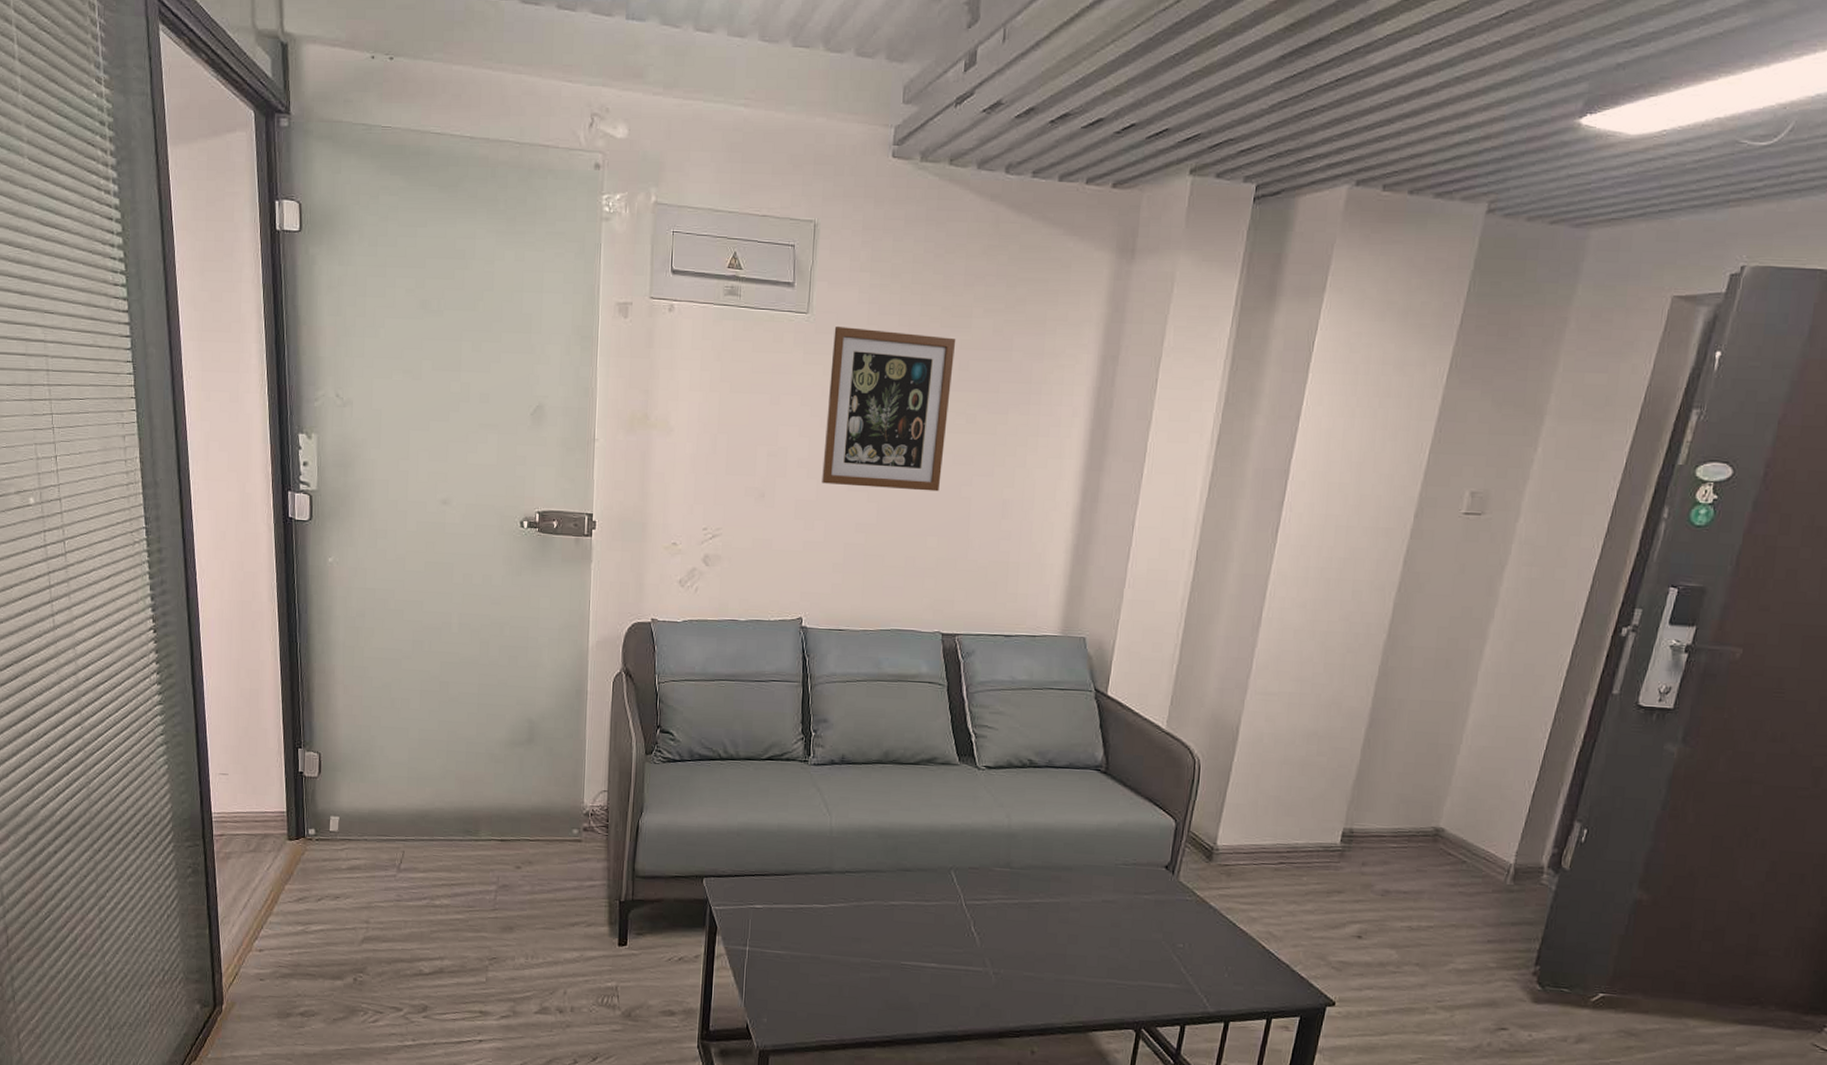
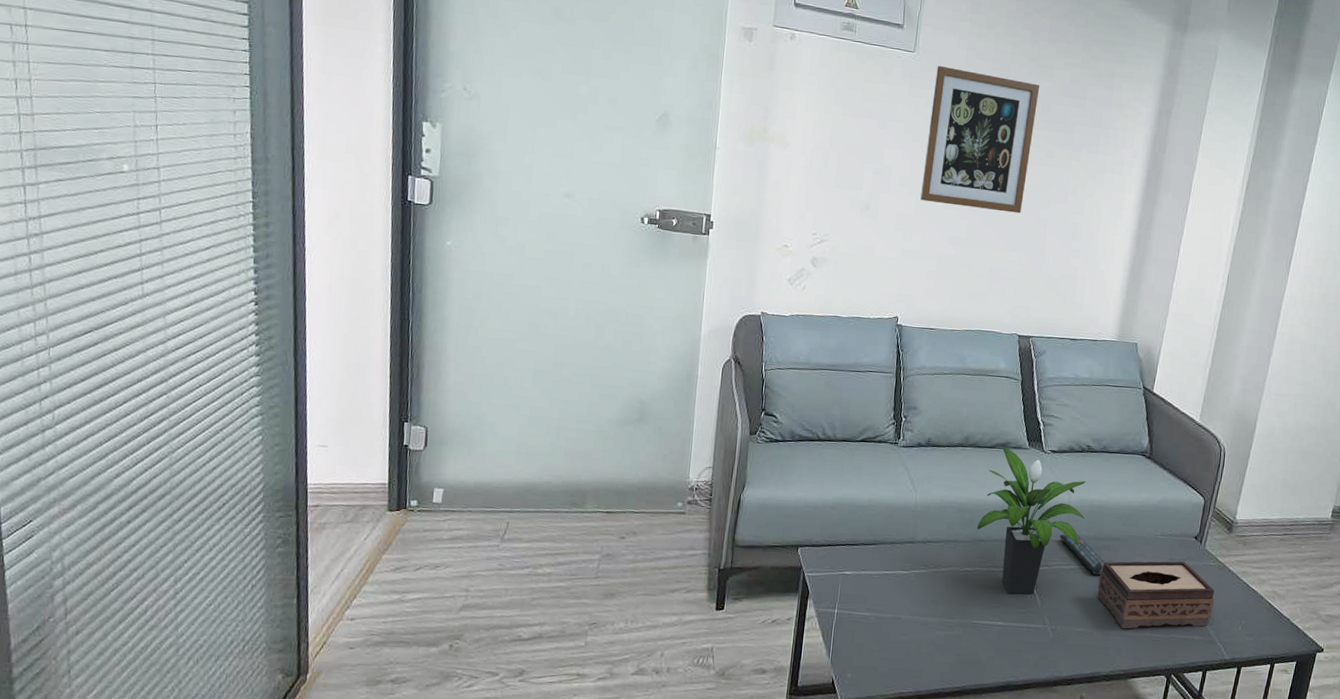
potted plant: none [902,762,1029,933] -> present [977,446,1086,595]
remote control: none [999,863,1054,911] -> present [1059,534,1104,575]
tissue box: none [1047,894,1193,974] -> present [1097,561,1215,629]

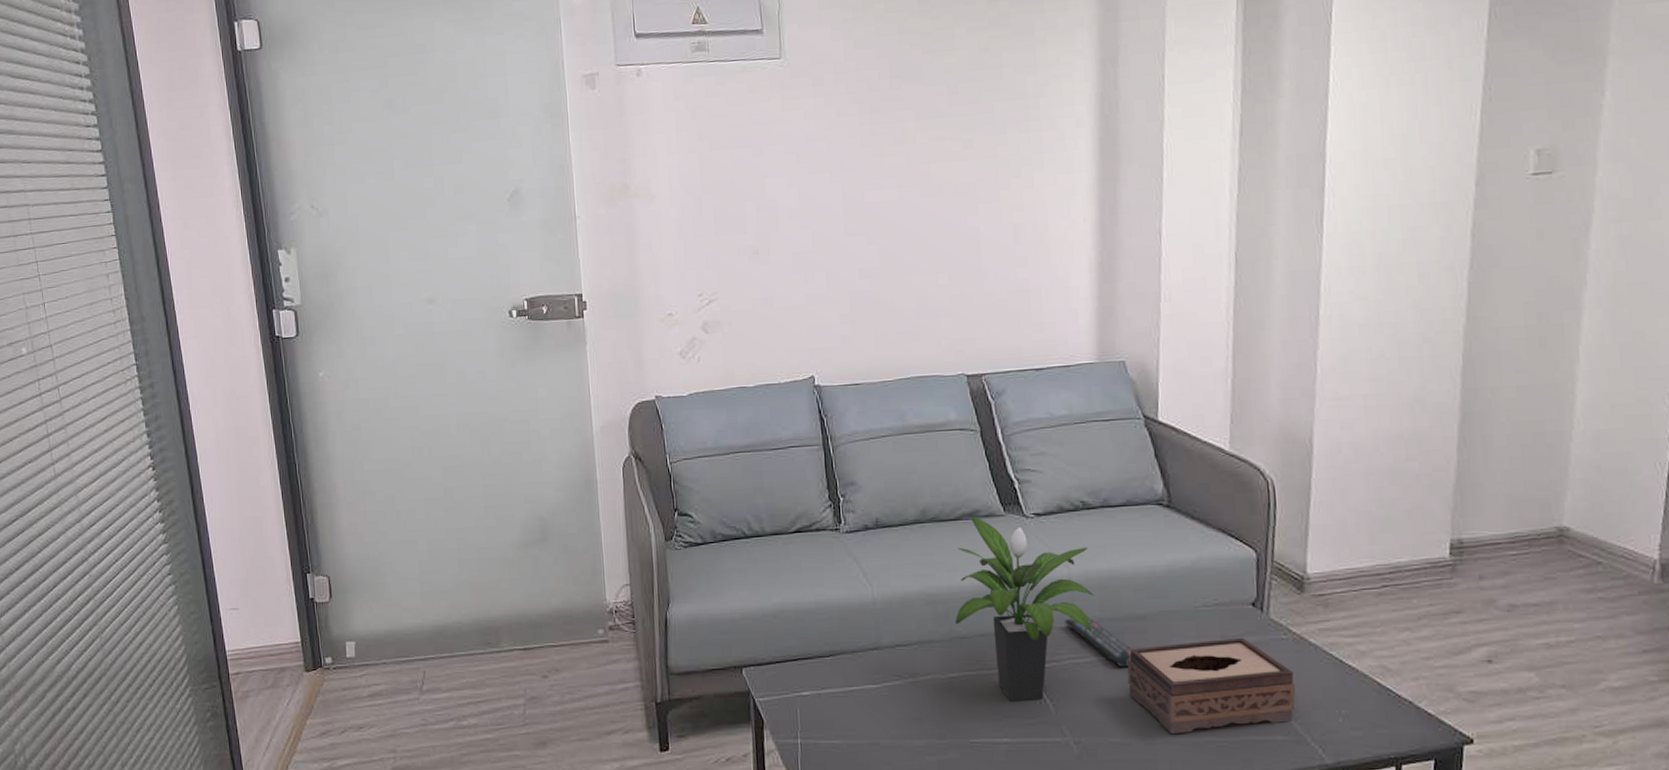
wall art: present [920,65,1040,214] -> none [810,62,944,232]

